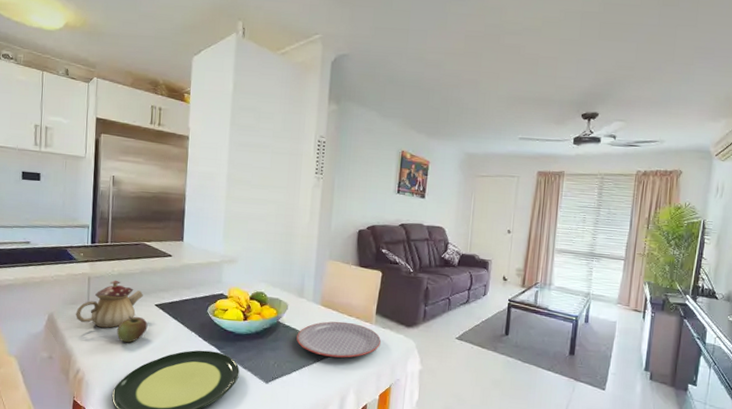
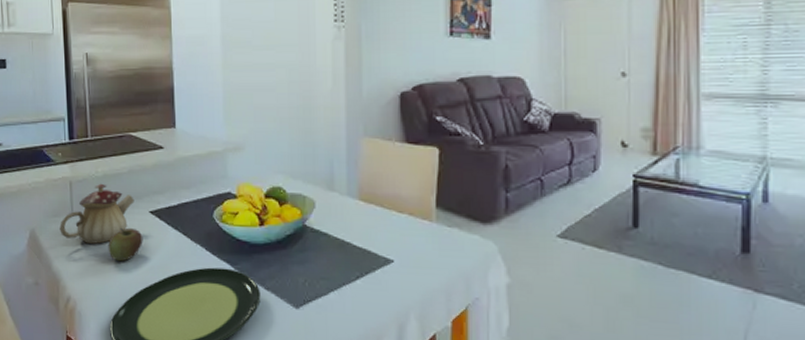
plate: present [296,321,381,358] -> none [330,220,446,271]

